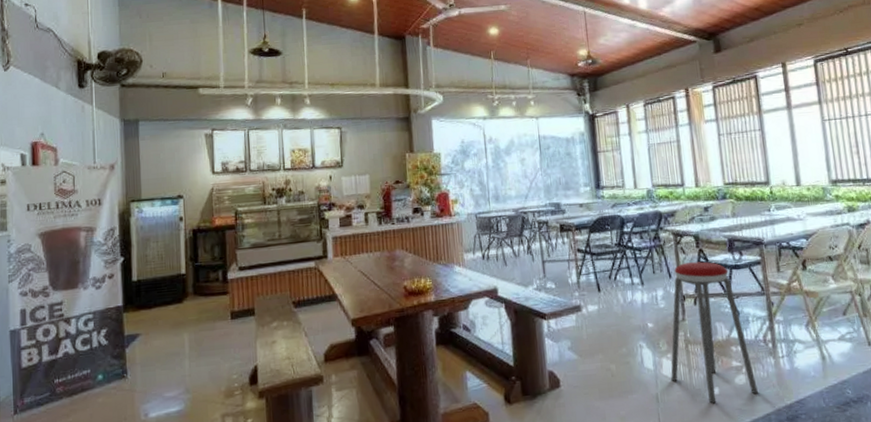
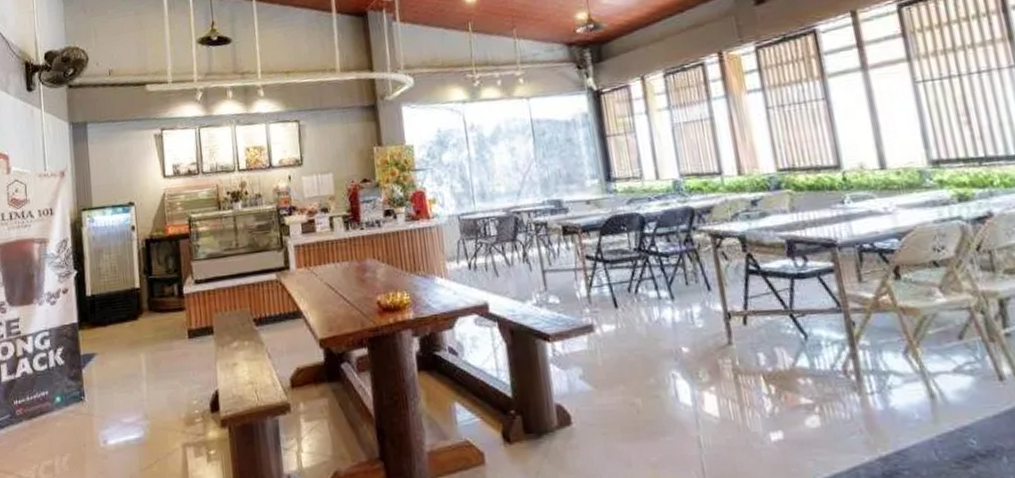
music stool: present [671,261,758,404] -> none [714,269,839,452]

